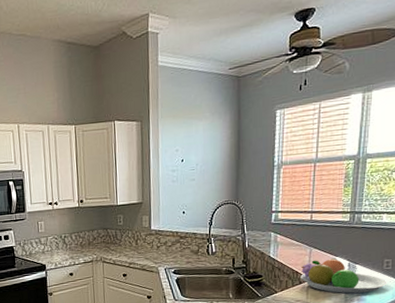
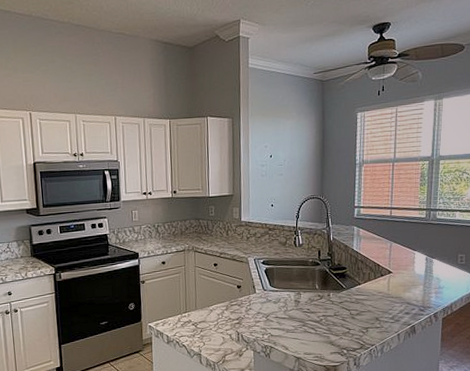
fruit bowl: present [300,258,387,293] -> none [382,252,462,286]

